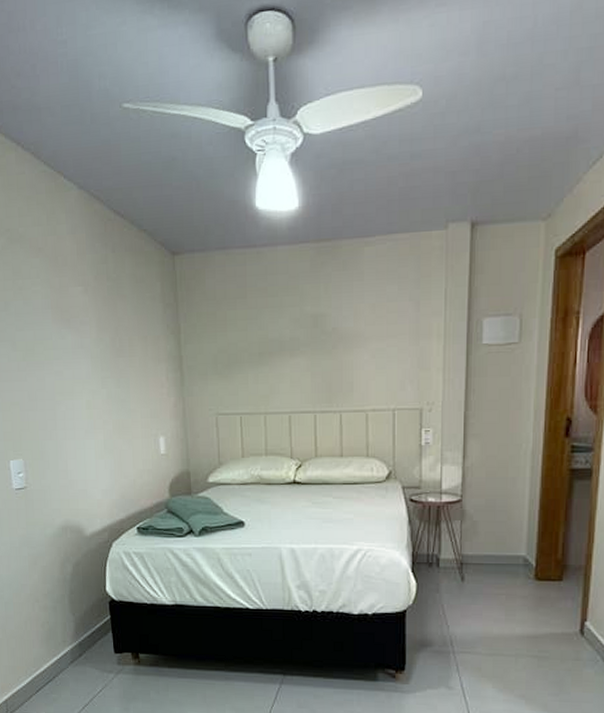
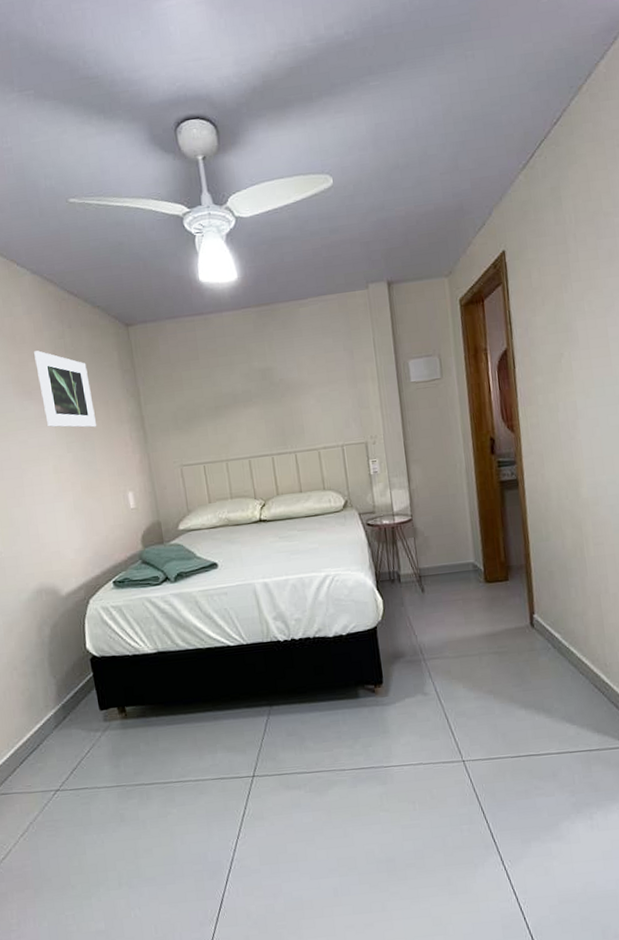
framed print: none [75,275,134,364] -> present [34,350,97,428]

